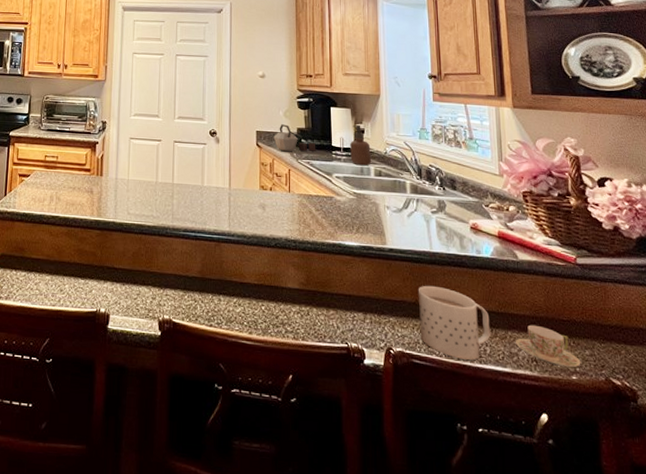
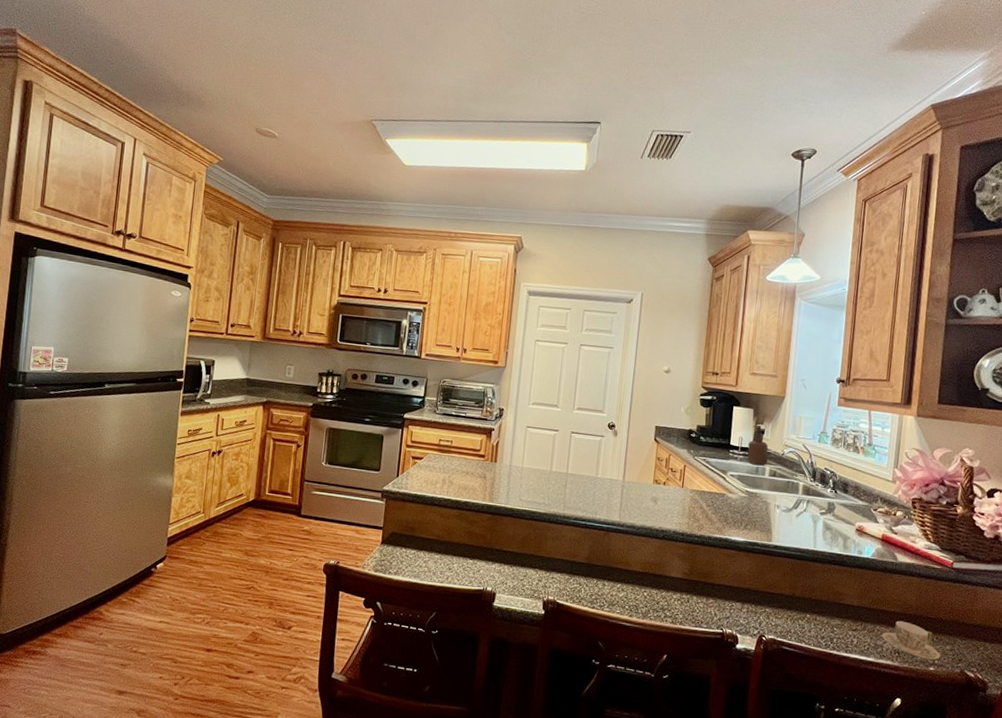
kettle: present [273,124,316,152] -> none [672,420,714,449]
mug: present [418,285,491,361] -> none [792,580,861,650]

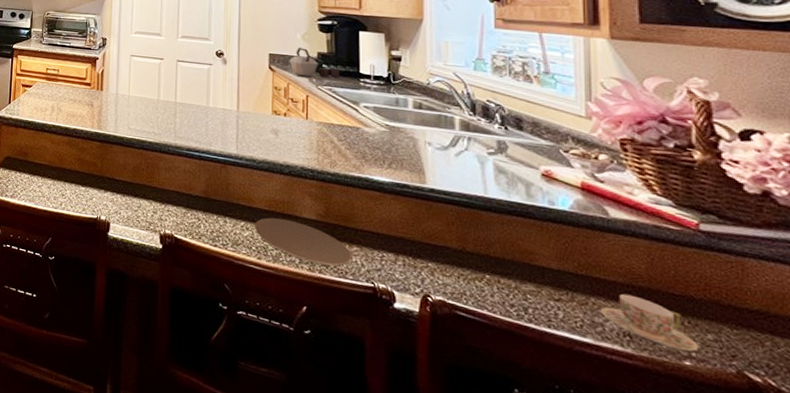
plate: none [629,578,708,618] -> present [255,217,352,267]
kettle: none [672,420,714,449] -> present [289,47,340,78]
soap dispenser: present [747,425,769,466] -> none [383,51,409,97]

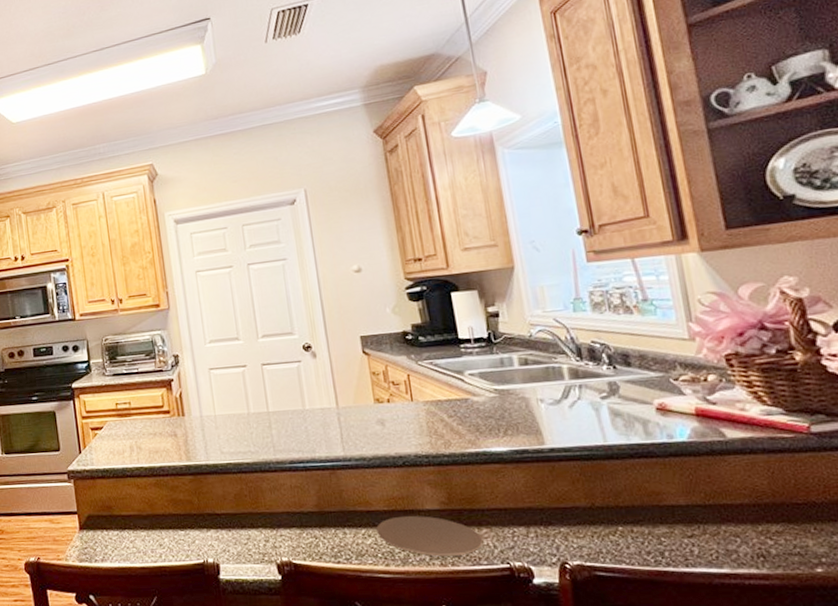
kettle: present [289,47,340,78] -> none [382,322,439,355]
teacup: present [600,293,699,352] -> none [731,514,828,559]

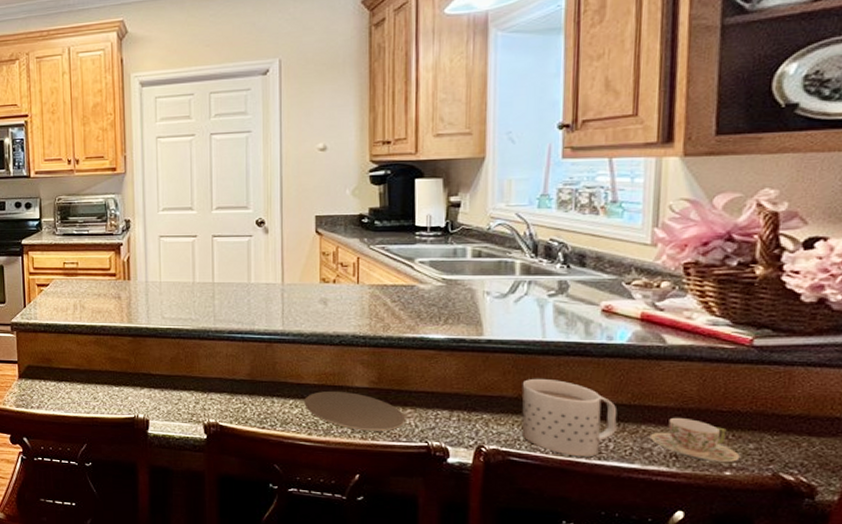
mug: none [593,484,698,566] -> present [521,378,617,457]
teacup: none [731,514,828,559] -> present [649,417,740,462]

